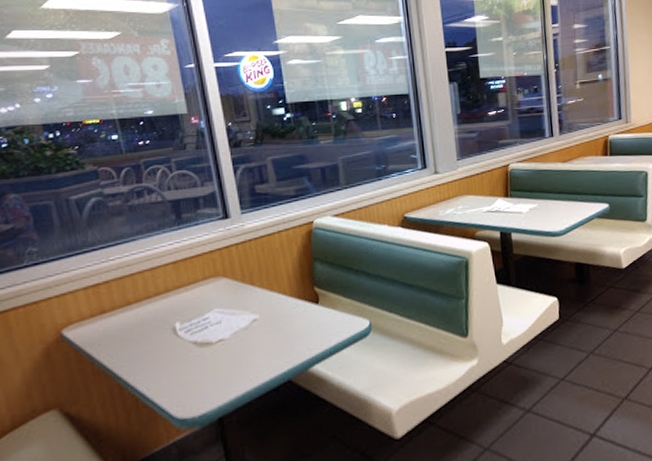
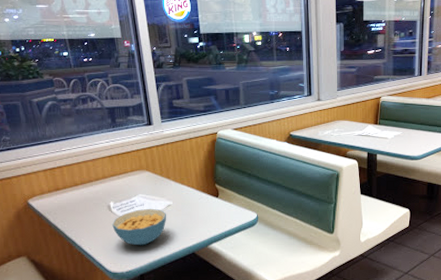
cereal bowl: none [178,326,251,379] -> present [112,208,166,246]

